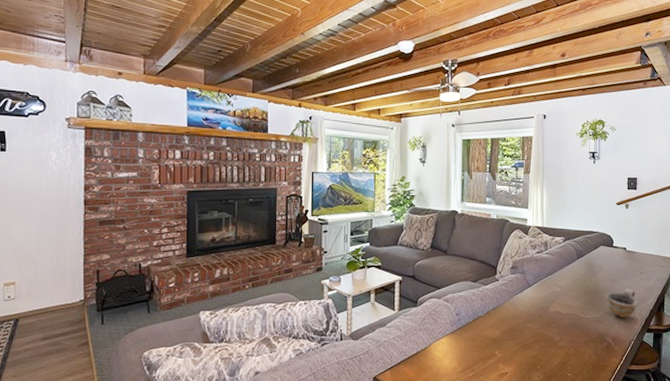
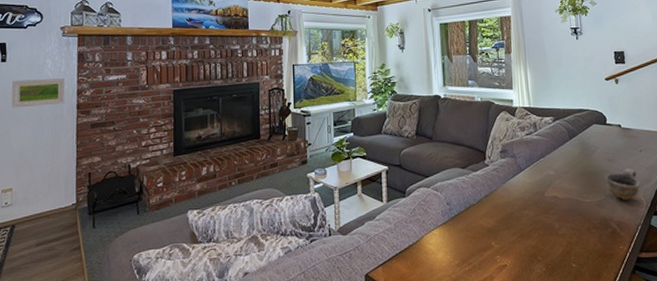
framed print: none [13,171,72,201] -> present [12,78,66,108]

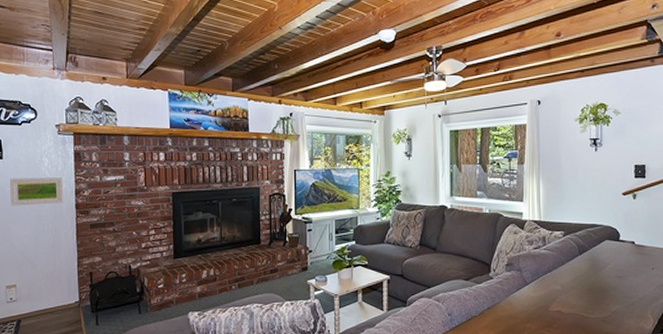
cup: present [605,168,640,200] -> none [613,286,649,317]

